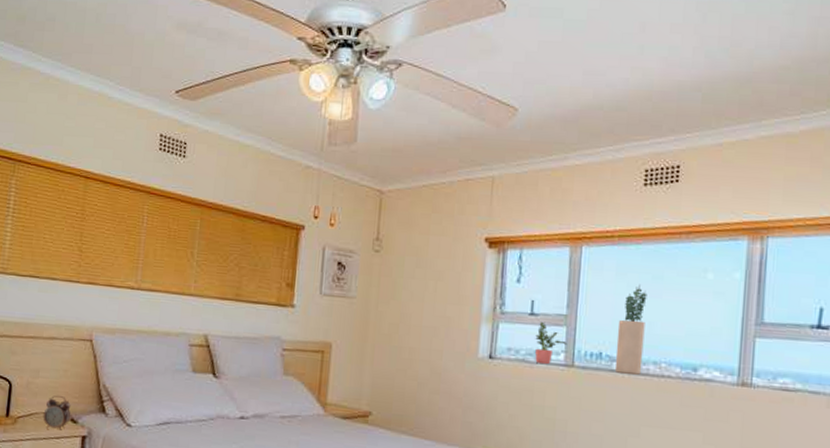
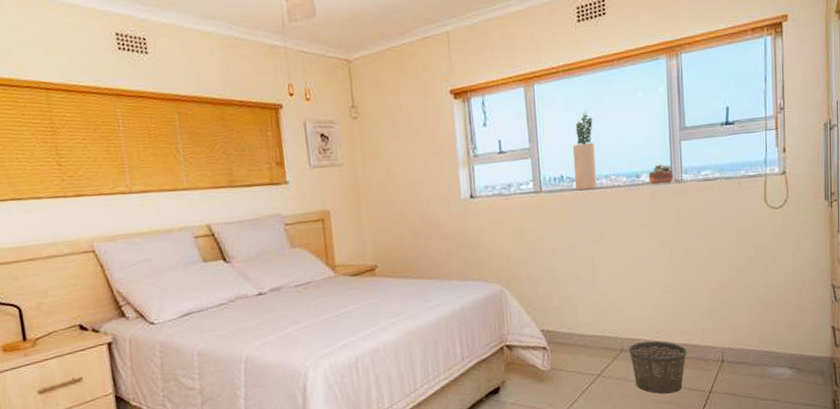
alarm clock: present [43,395,71,430] -> none [62,309,92,344]
potted plant: present [535,321,568,365] -> none [506,157,534,196]
succulent plant: none [706,360,746,387] -> present [648,164,678,187]

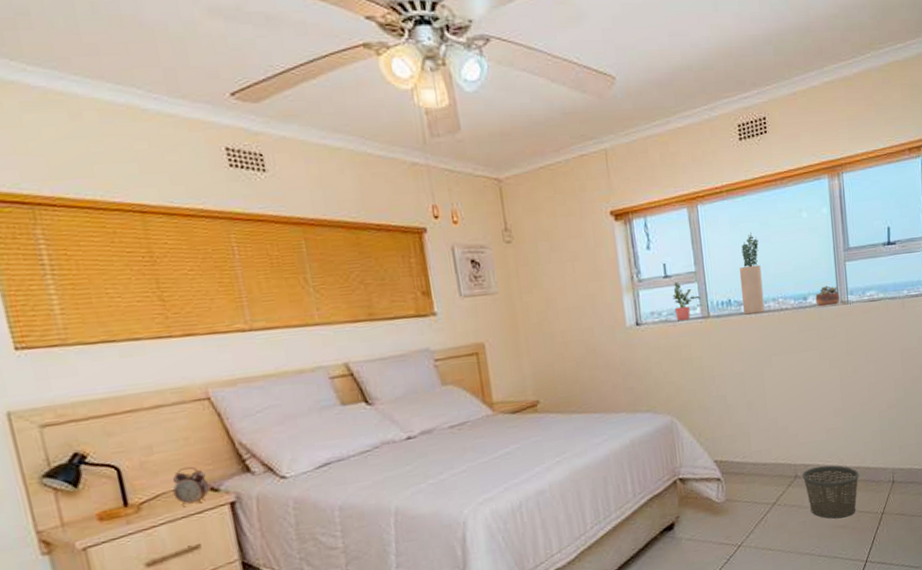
alarm clock: none [62,309,92,344] -> present [172,466,210,506]
potted plant: none [506,157,534,196] -> present [672,281,701,322]

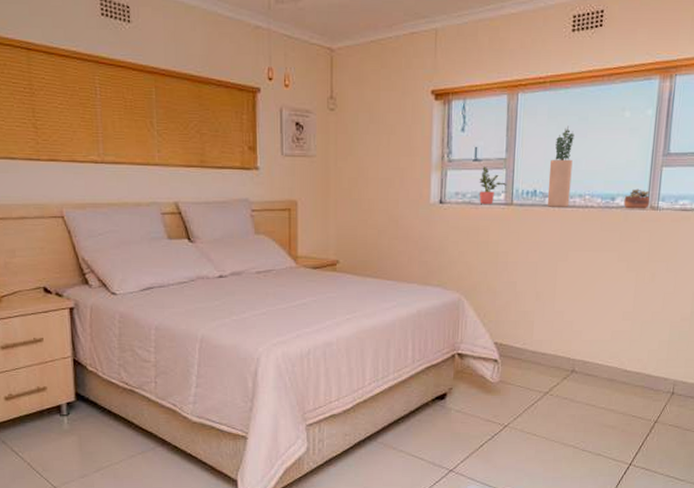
alarm clock: present [172,466,210,506] -> none [27,272,56,305]
basket: present [802,465,860,519] -> none [579,366,639,419]

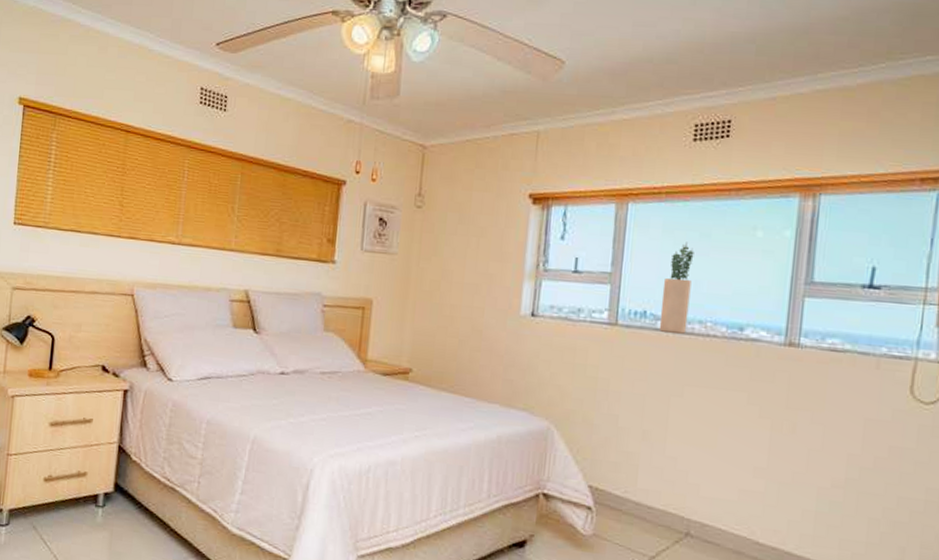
potted plant: present [479,166,507,205] -> none [578,279,612,323]
succulent plant: present [622,189,653,211] -> none [753,320,793,348]

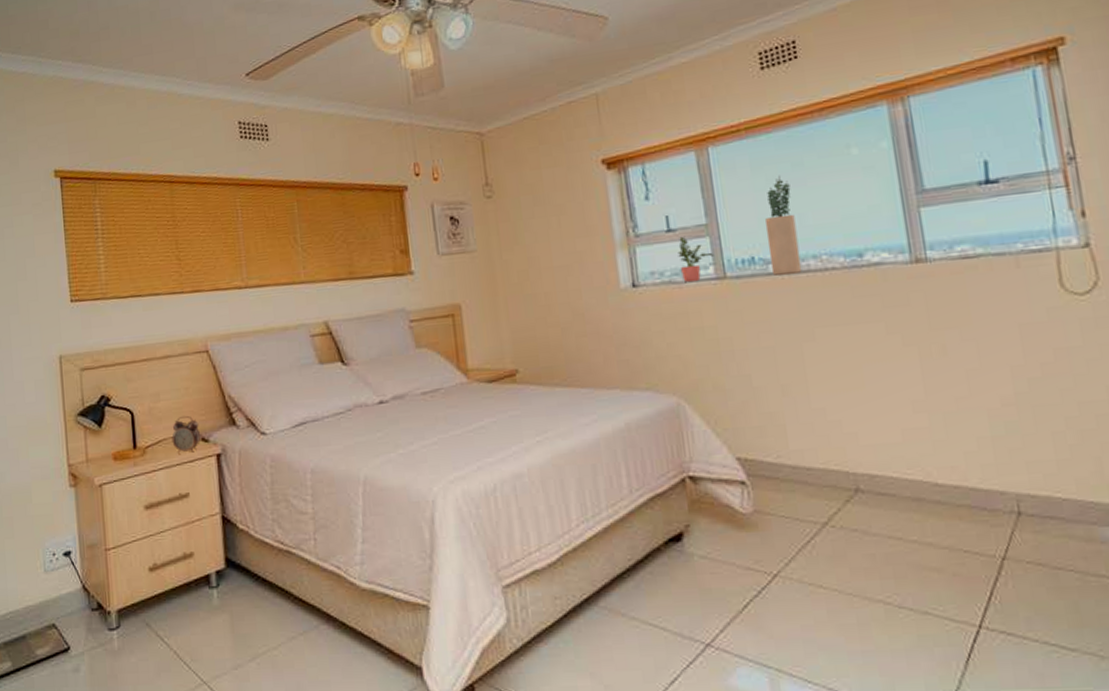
alarm clock: none [85,349,113,384] -> present [171,415,202,454]
potted plant: none [578,279,612,323] -> present [678,236,715,283]

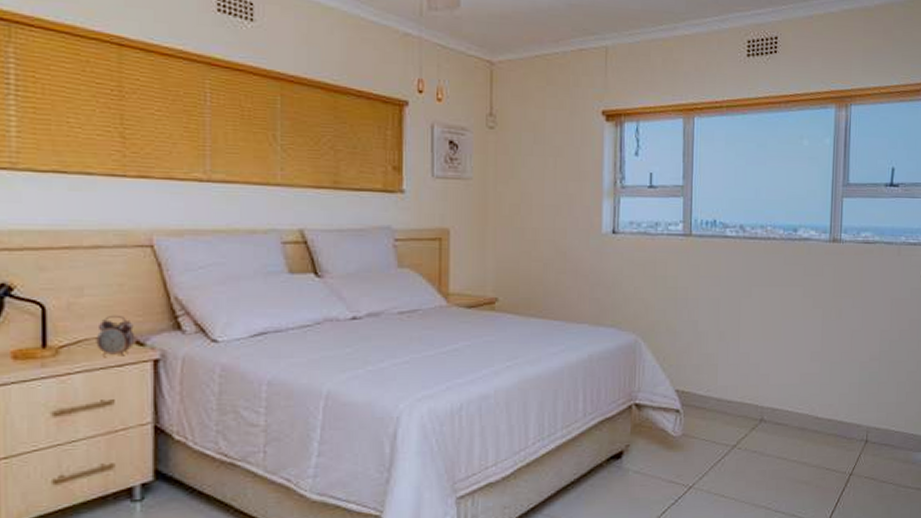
potted plant: present [678,236,715,283] -> none [655,193,685,236]
vase: present [764,175,802,276] -> none [727,152,753,240]

